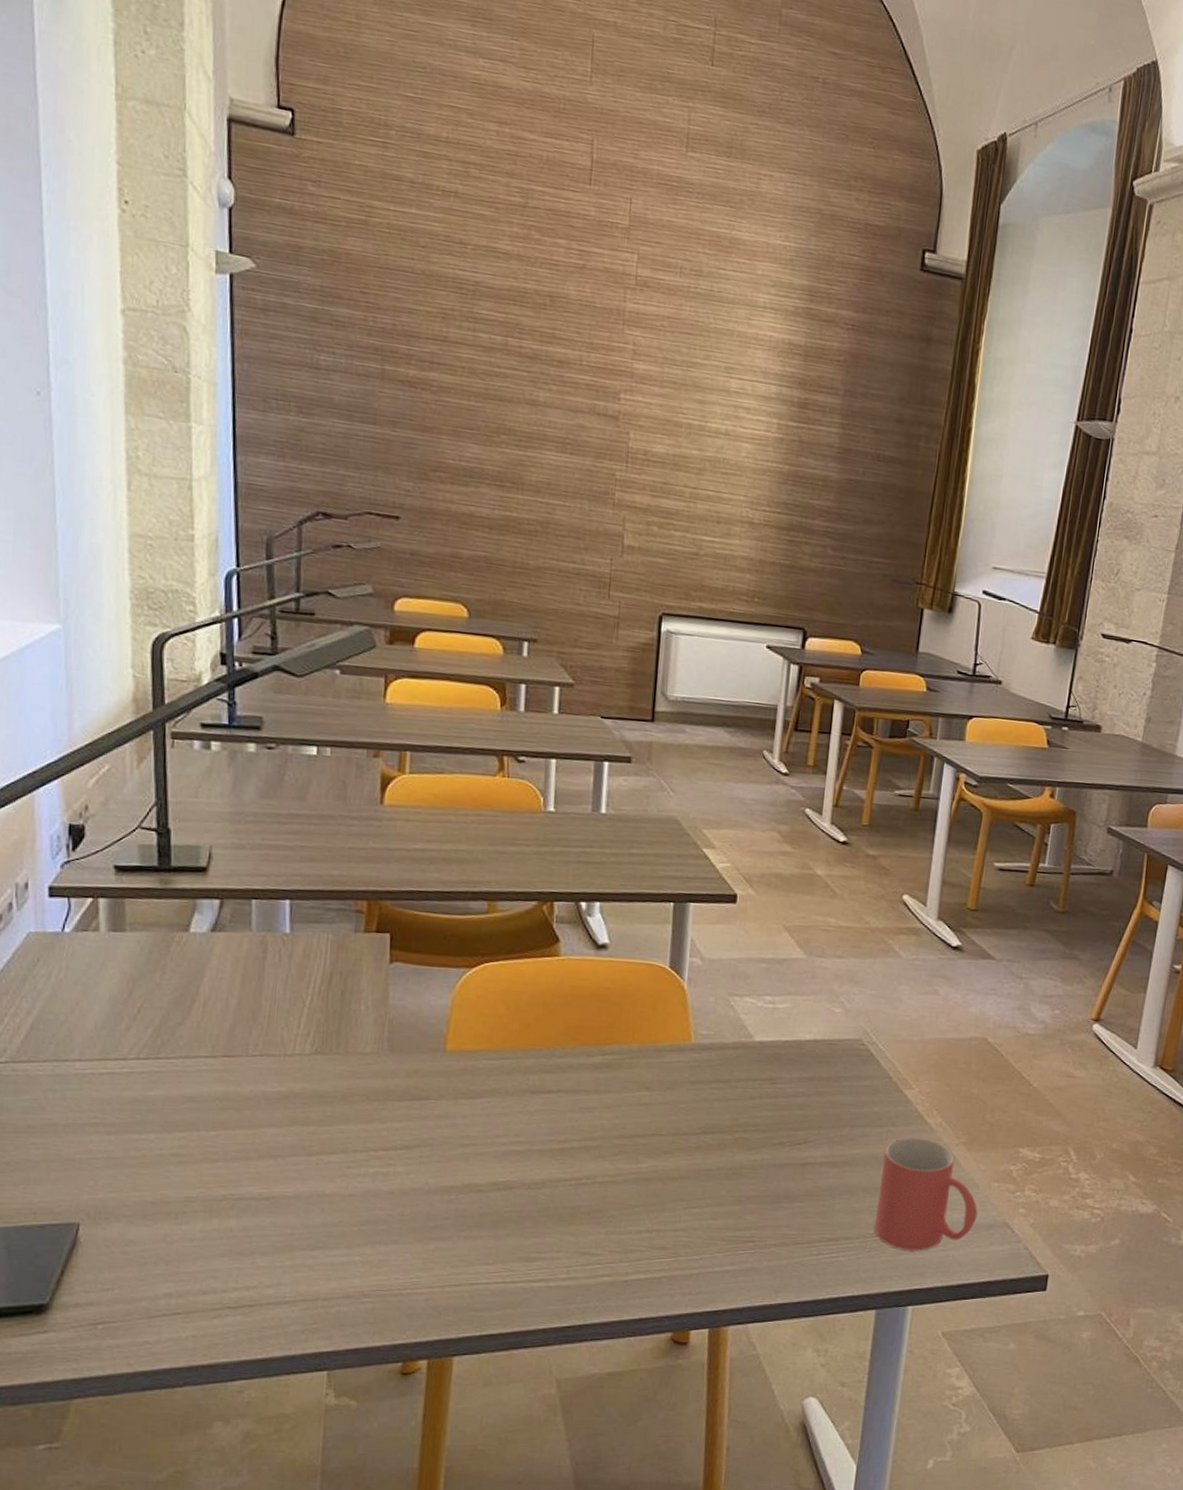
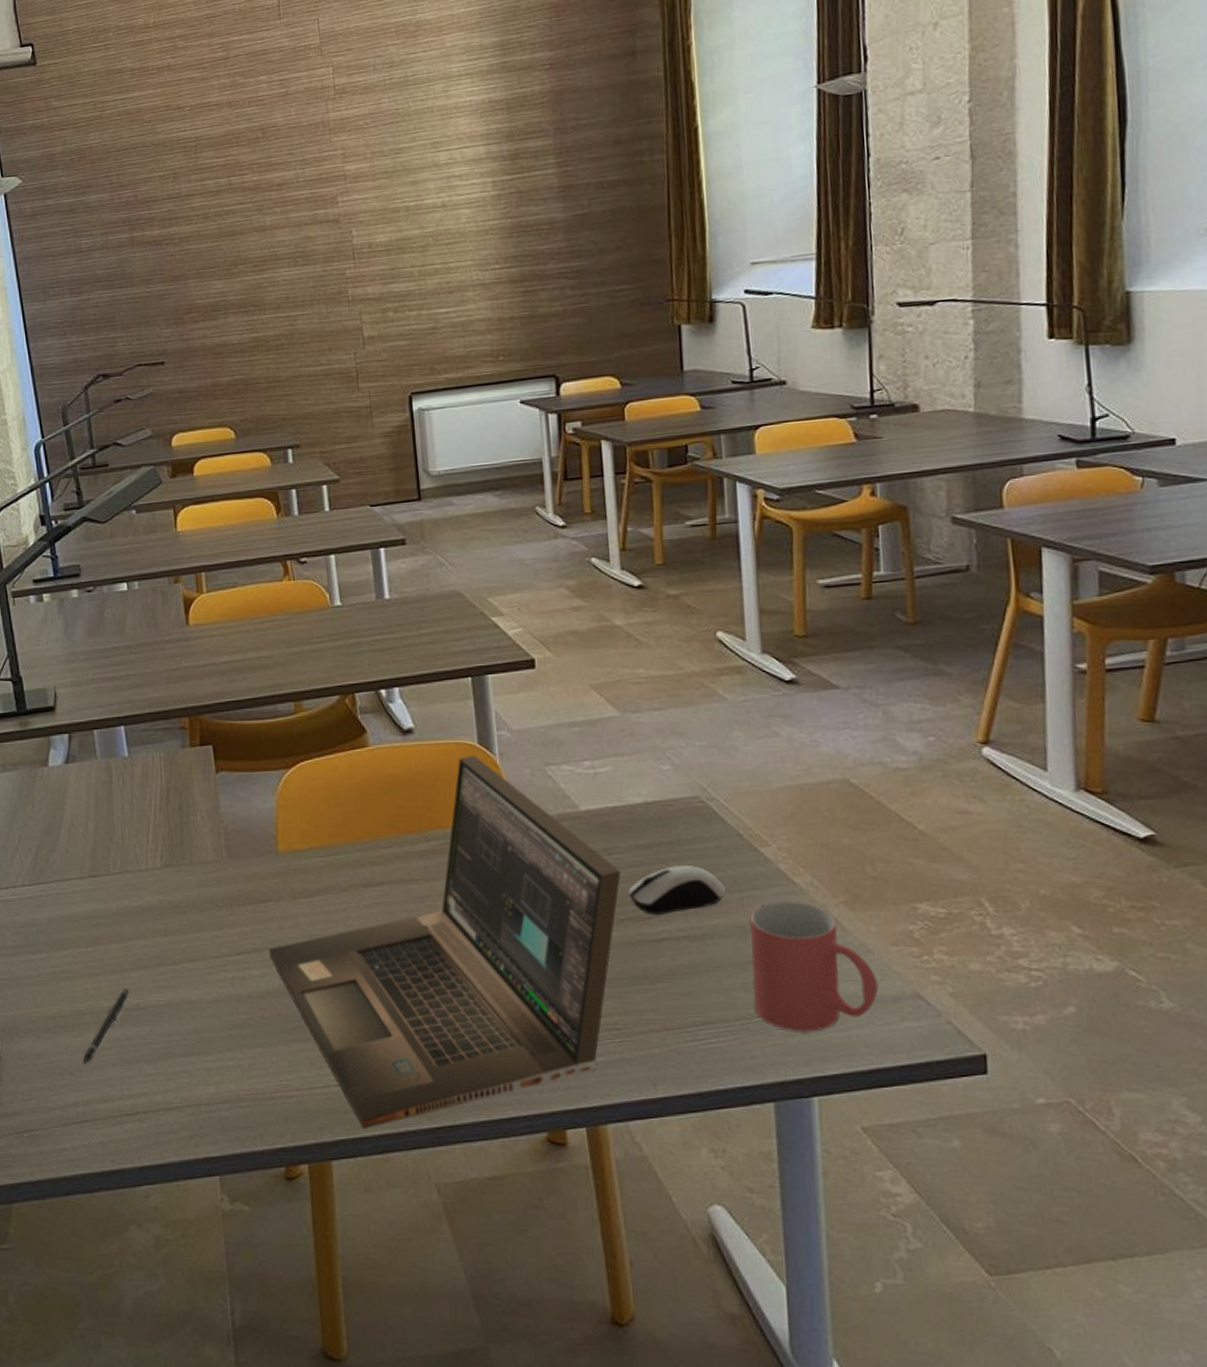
pen: none [184,1177,253,1253] -> present [82,988,130,1064]
laptop: none [419,977,782,1326] -> present [269,755,621,1128]
computer mouse: none [784,1099,869,1142] -> present [628,866,726,915]

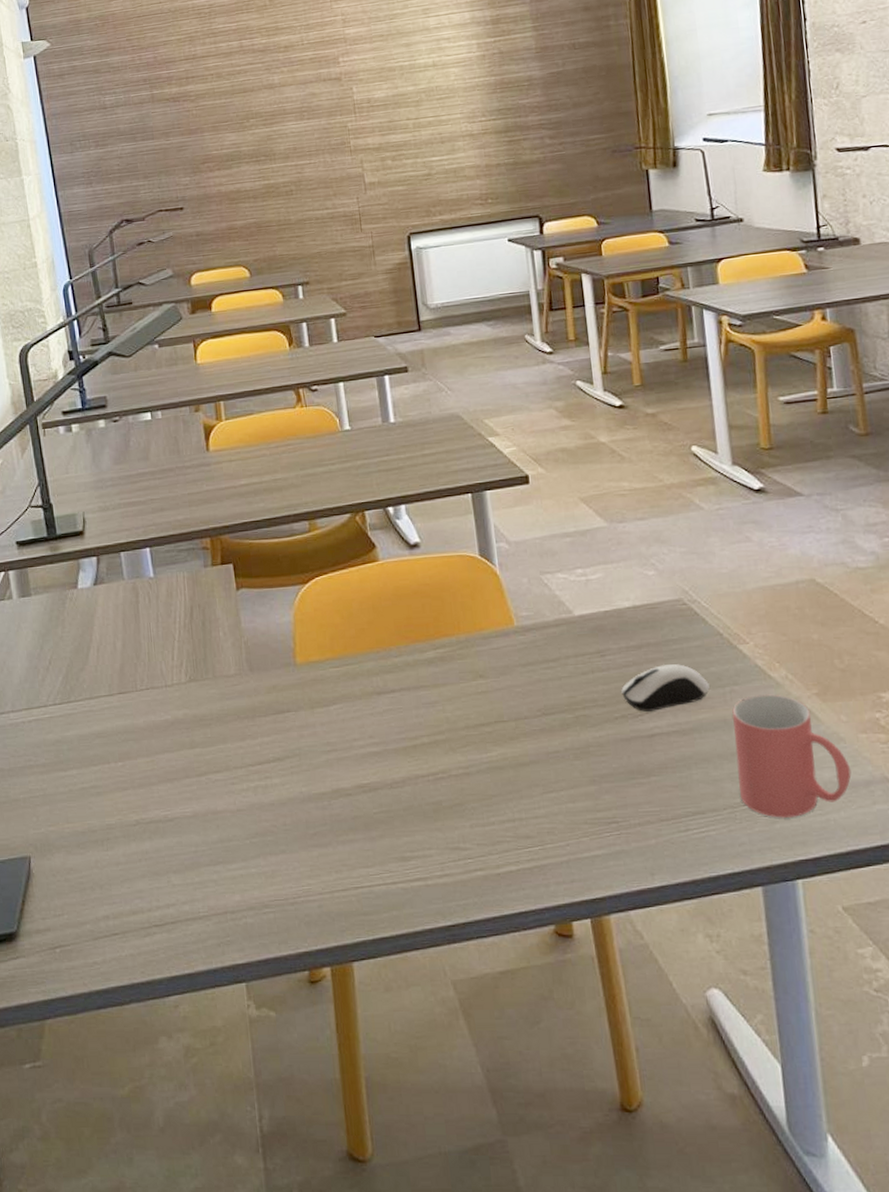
pen: present [82,988,130,1064] -> none [112,801,158,877]
laptop: present [269,755,621,1128] -> none [289,566,614,929]

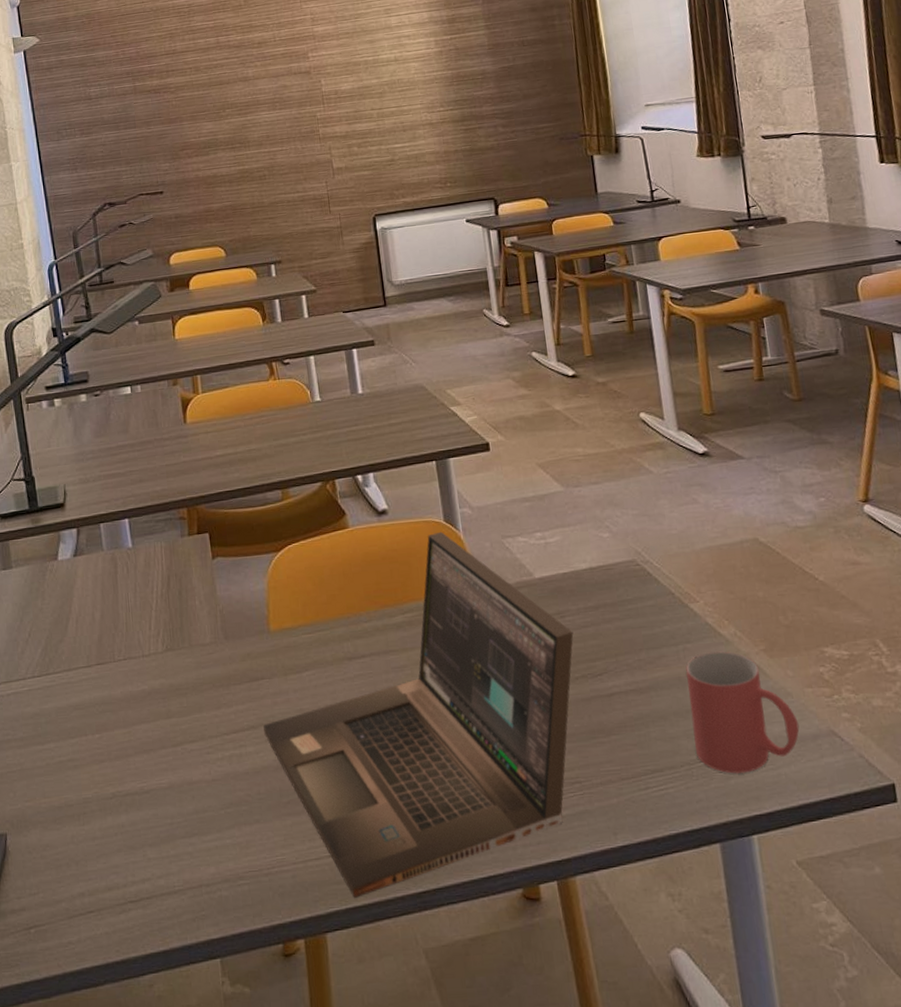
laptop: none [289,566,614,929] -> present [263,531,574,898]
computer mouse: present [621,664,710,712] -> none [580,623,664,671]

